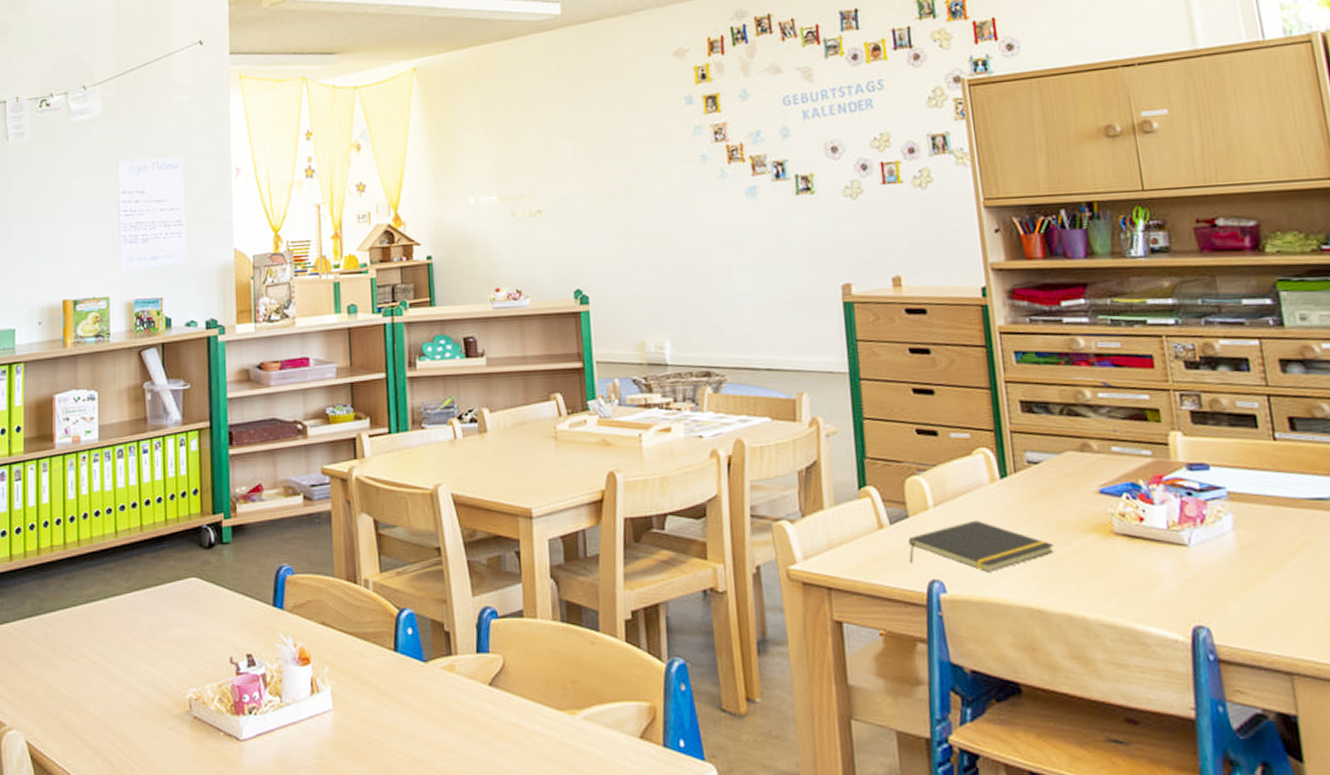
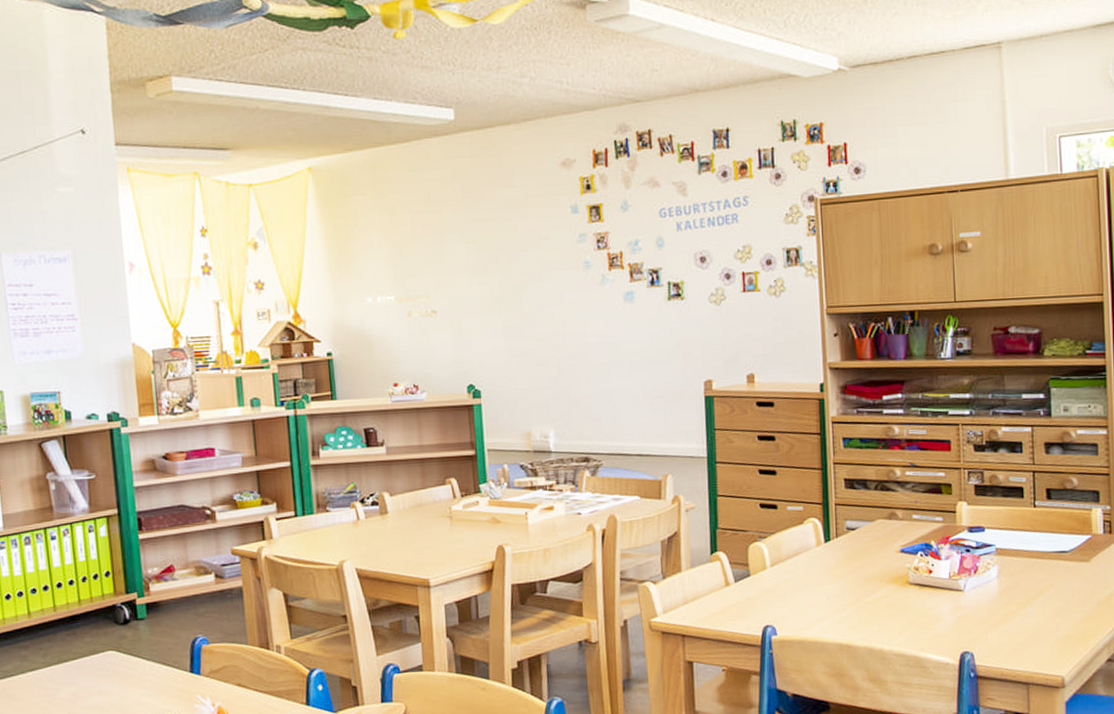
notepad: present [908,520,1054,572] -> none [749,576,862,618]

